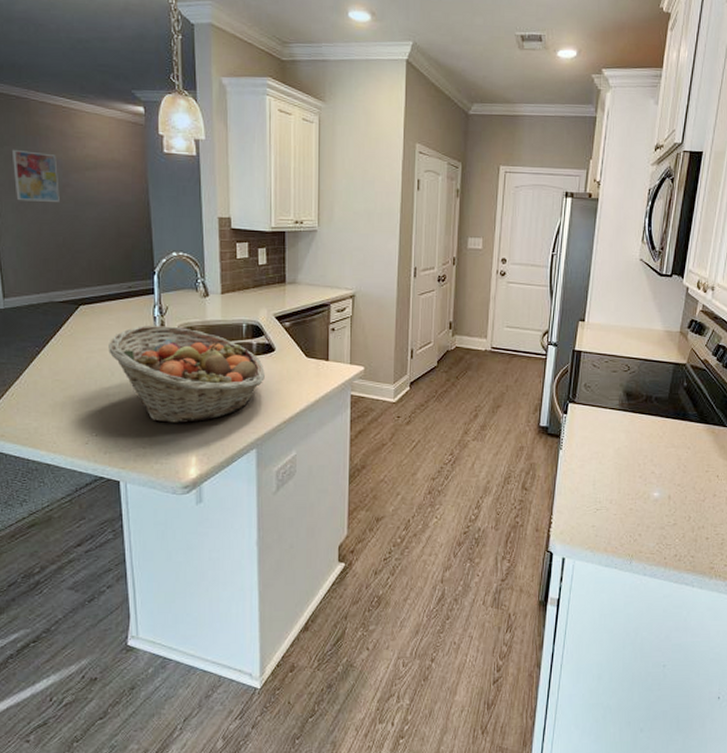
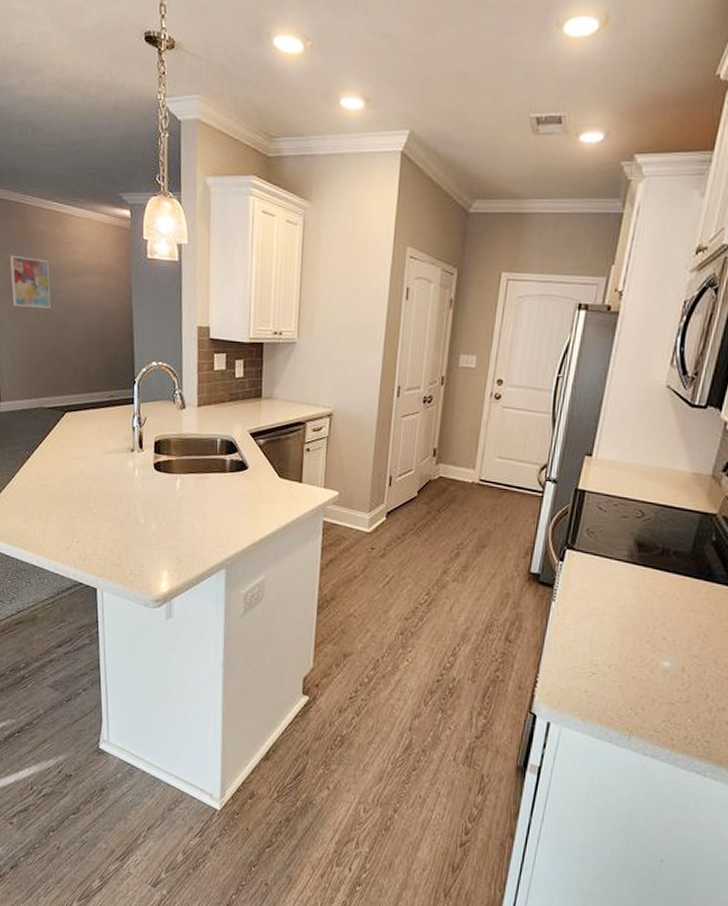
fruit basket: present [109,326,265,423] -> none [90,435,237,537]

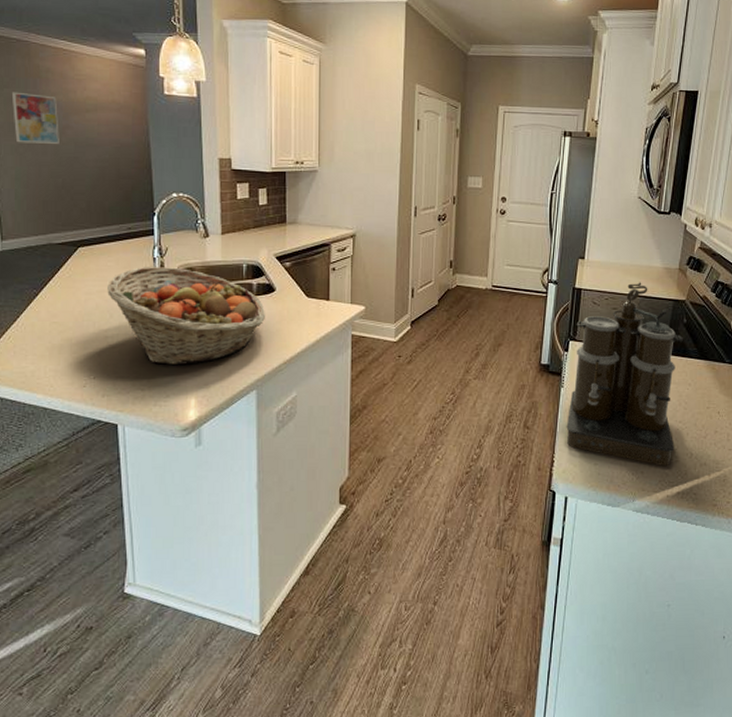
fruit basket: none [90,435,237,537] -> present [107,267,265,365]
coffee maker: none [554,488,709,705] -> present [566,282,683,466]

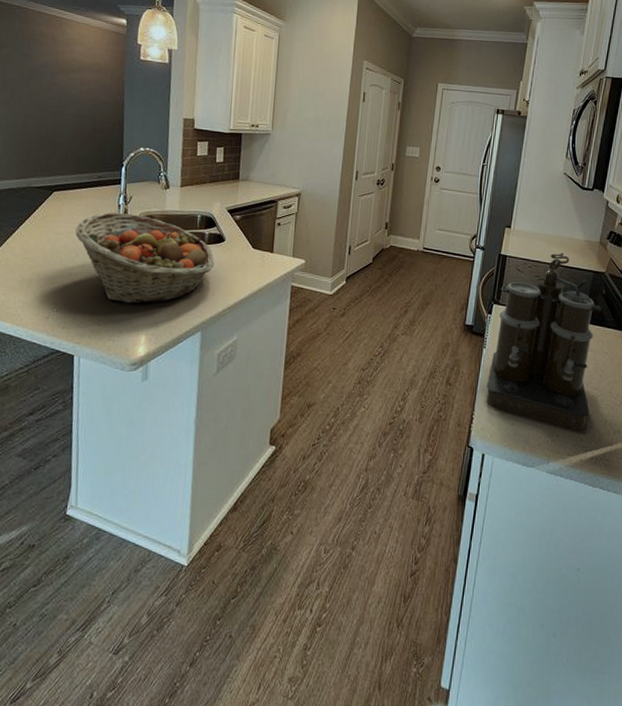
wall art: present [11,91,59,144] -> none [8,51,47,99]

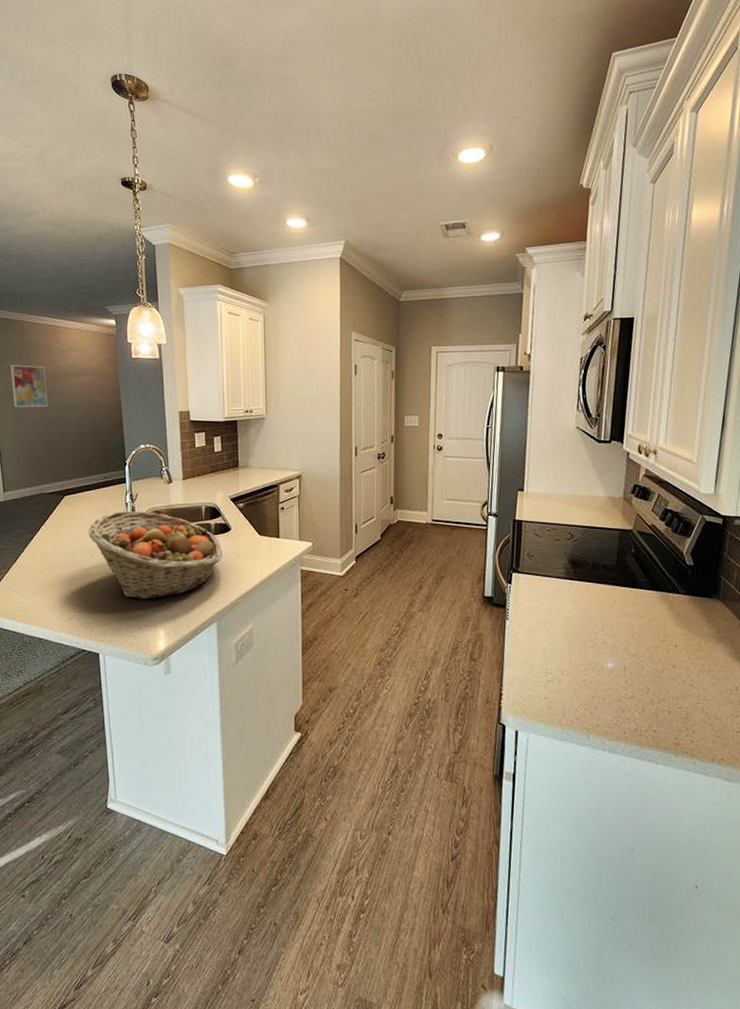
wall art: none [8,51,47,99] -> present [10,364,48,408]
coffee maker: present [486,253,601,430] -> none [513,512,632,701]

